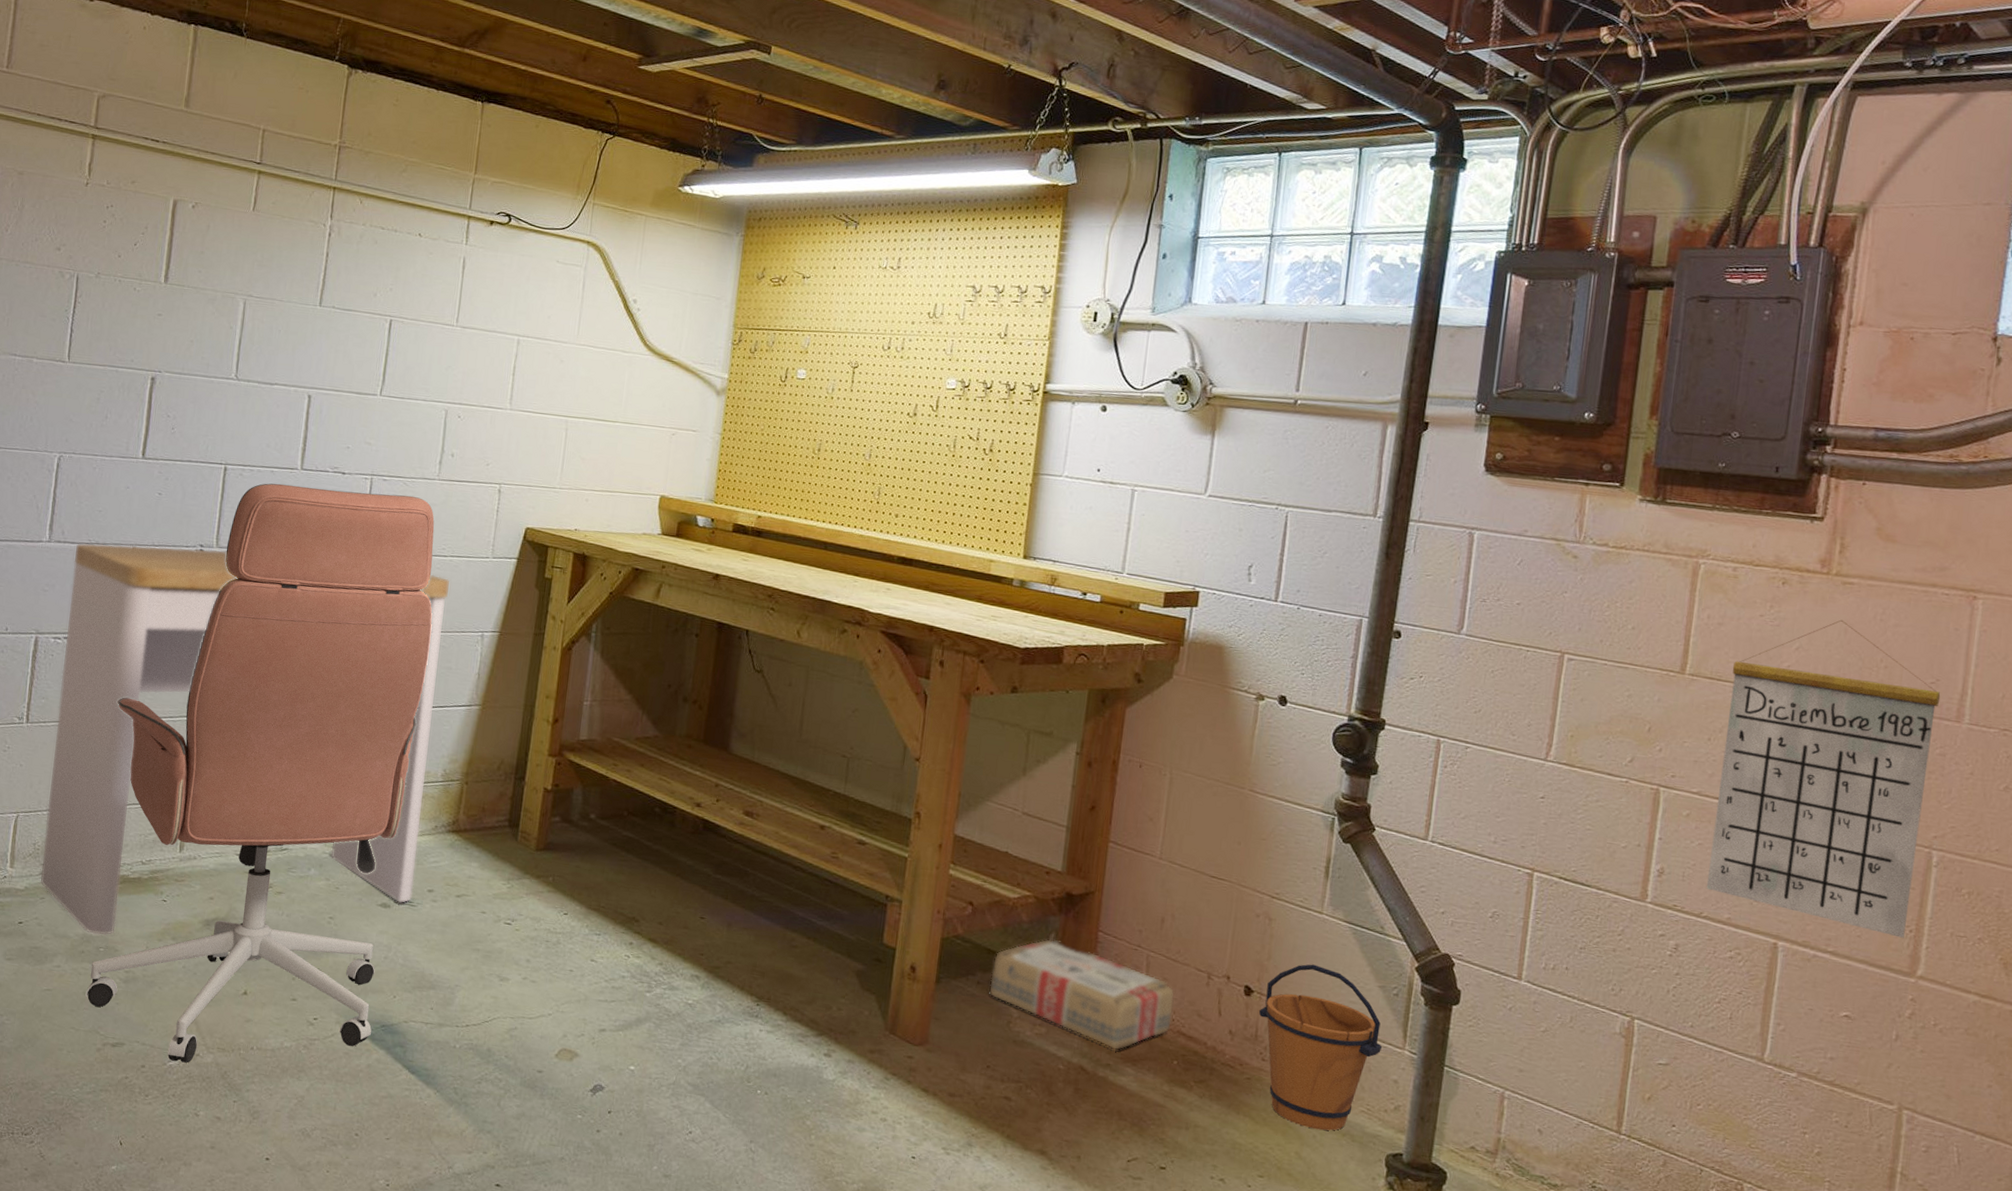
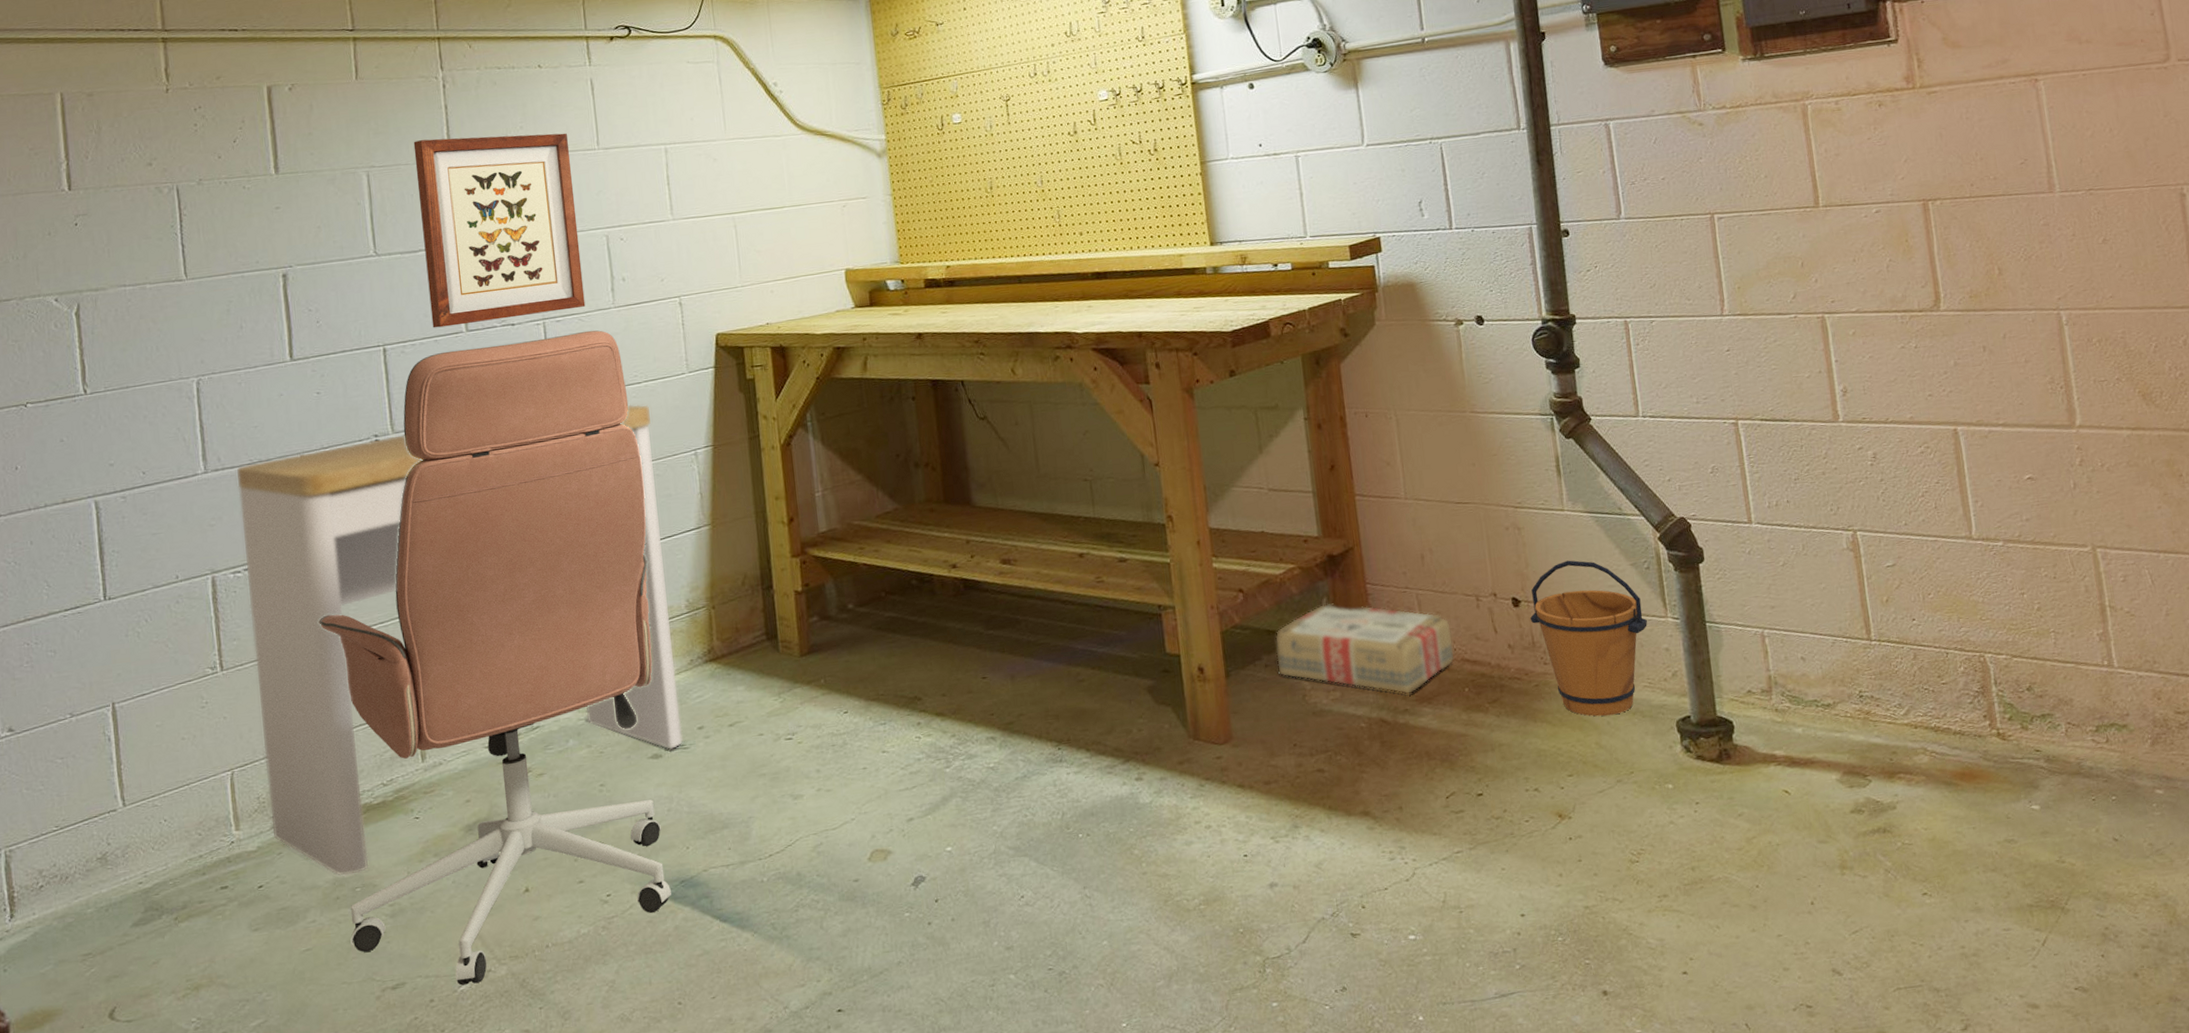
wall art: none [272,280,431,472] -> present [413,133,586,328]
calendar: present [1706,619,1941,938] -> none [1857,126,2058,397]

